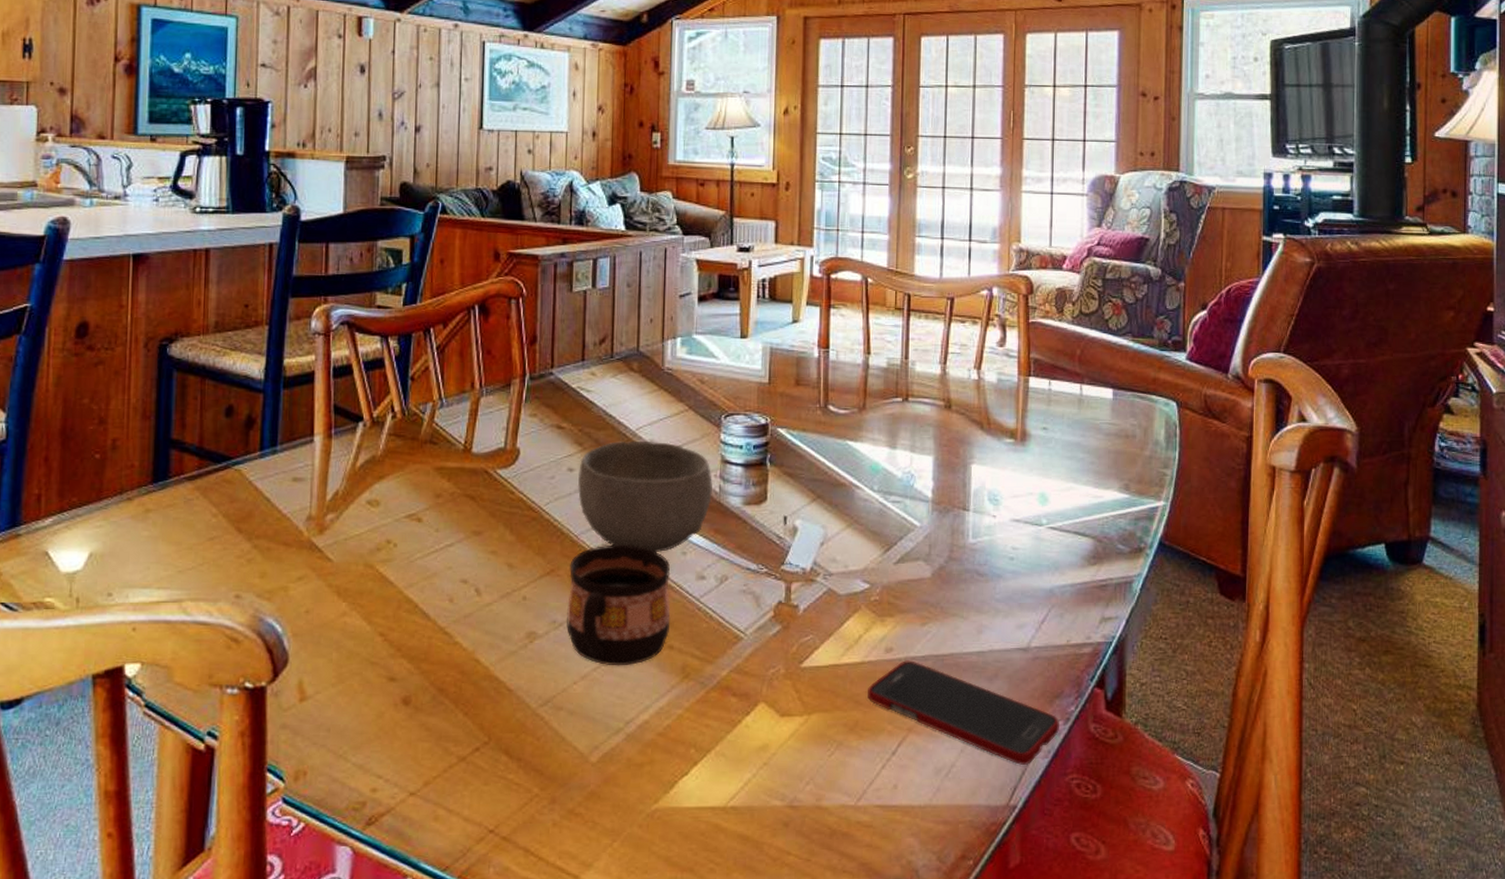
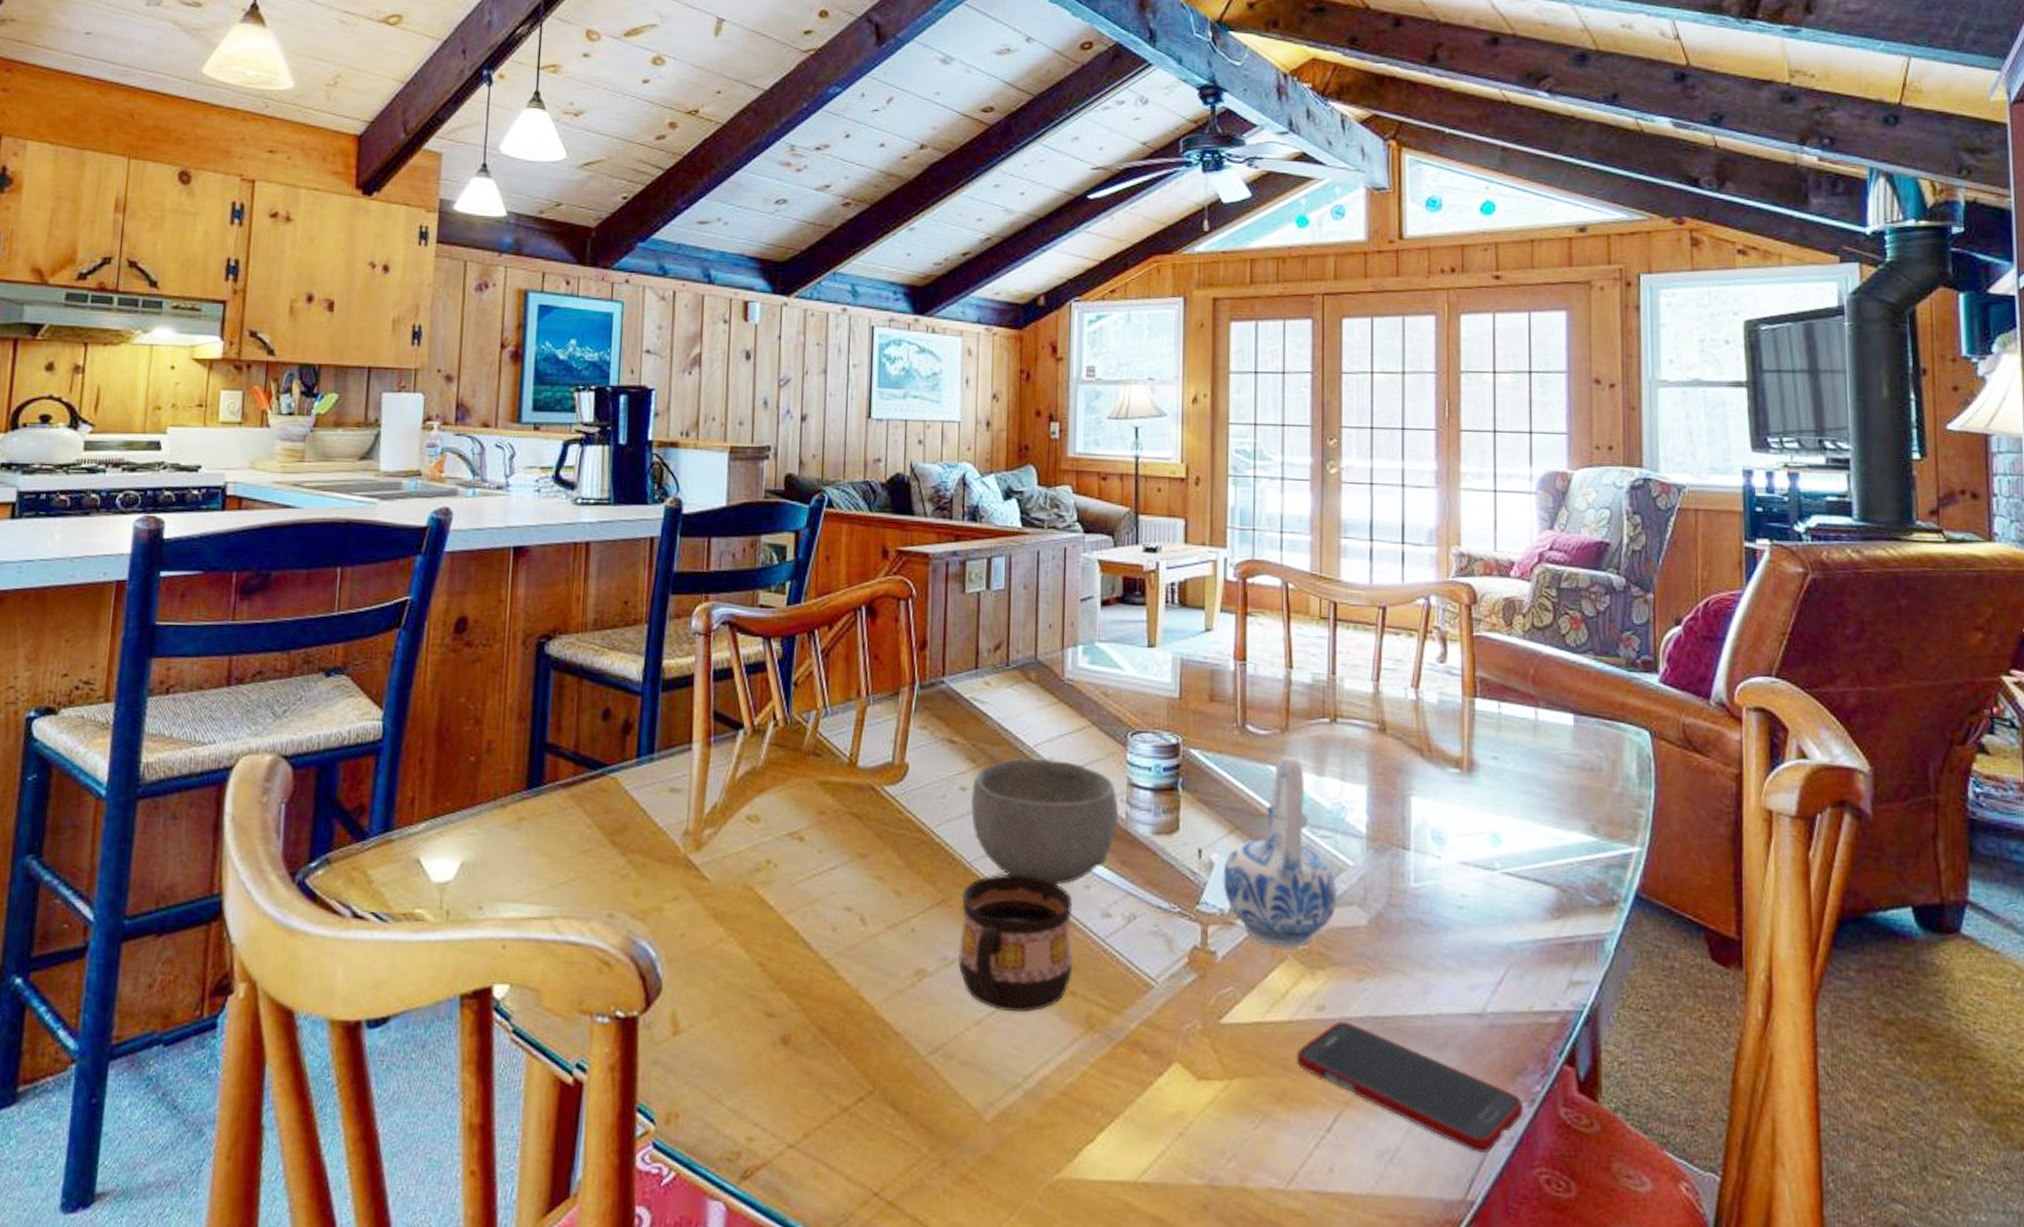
ceramic pitcher: none [805,433,906,599] -> present [1223,757,1338,948]

